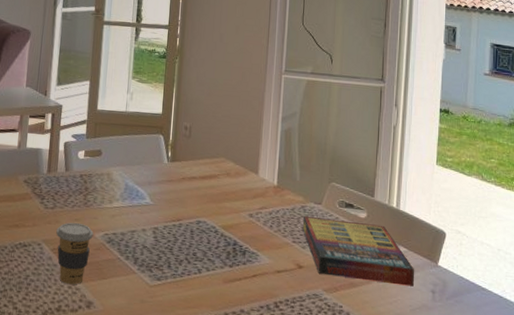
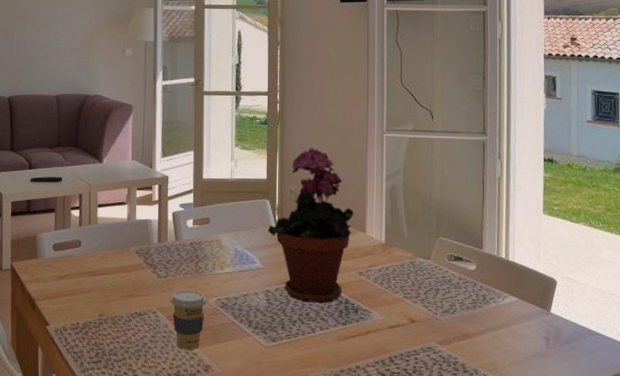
potted plant: none [159,85,248,244] -> present [267,148,354,304]
game compilation box: present [302,216,415,287] -> none [412,272,528,335]

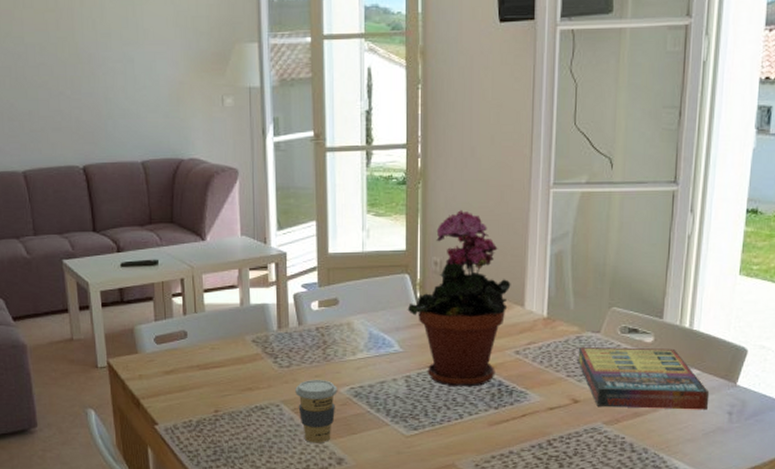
game compilation box: none [412,272,528,335] -> present [577,347,710,410]

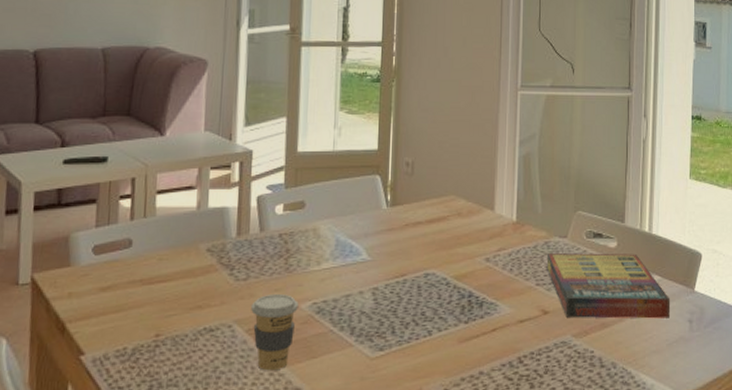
potted plant: present [407,210,511,387] -> none [377,110,481,300]

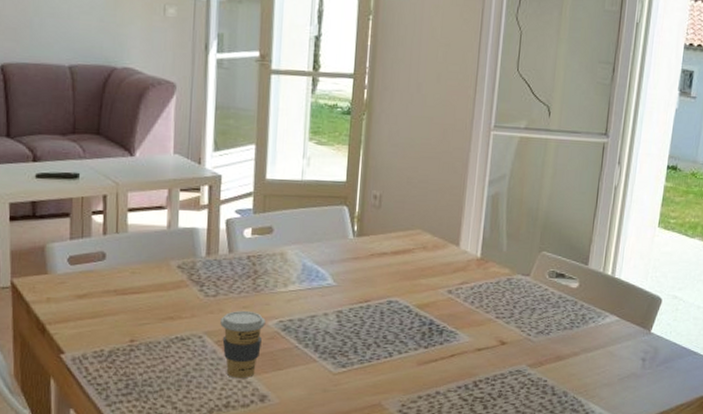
game compilation box: present [546,253,671,319] -> none [507,290,626,356]

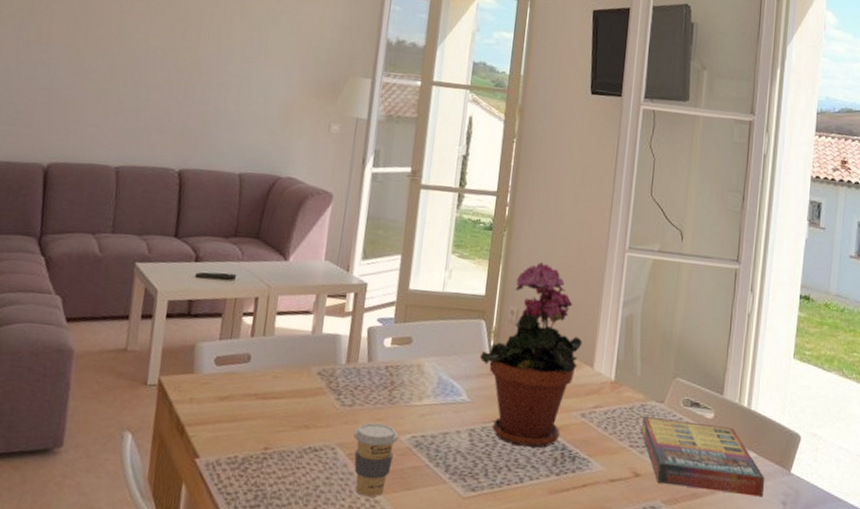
potted plant: none [343,145,448,325] -> present [479,262,583,449]
game compilation box: none [507,290,626,356] -> present [641,417,765,497]

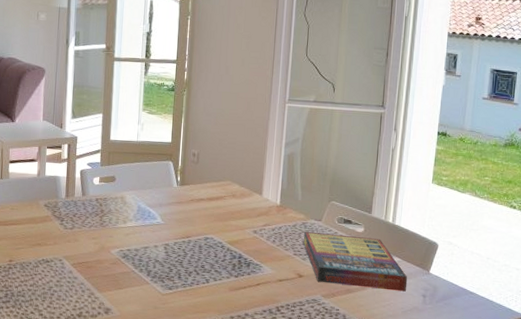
coffee cup: present [353,422,399,497] -> none [75,240,110,295]
potted plant: present [479,262,583,449] -> none [169,114,252,257]

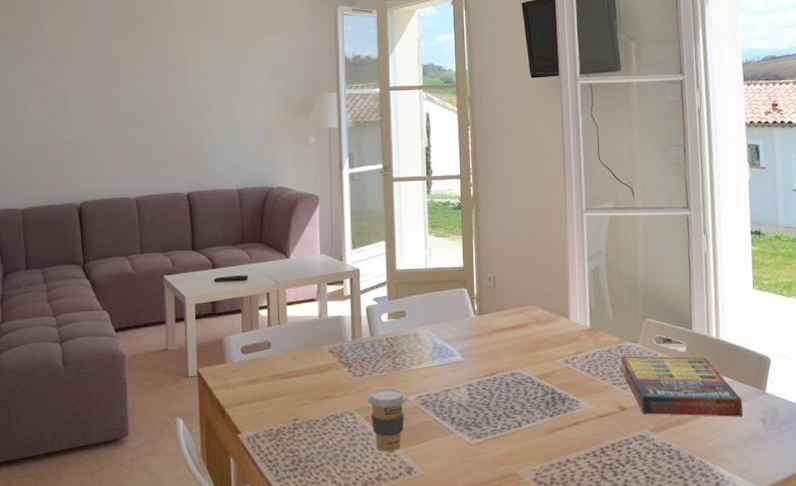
coffee cup: none [75,240,110,295] -> present [368,387,406,452]

